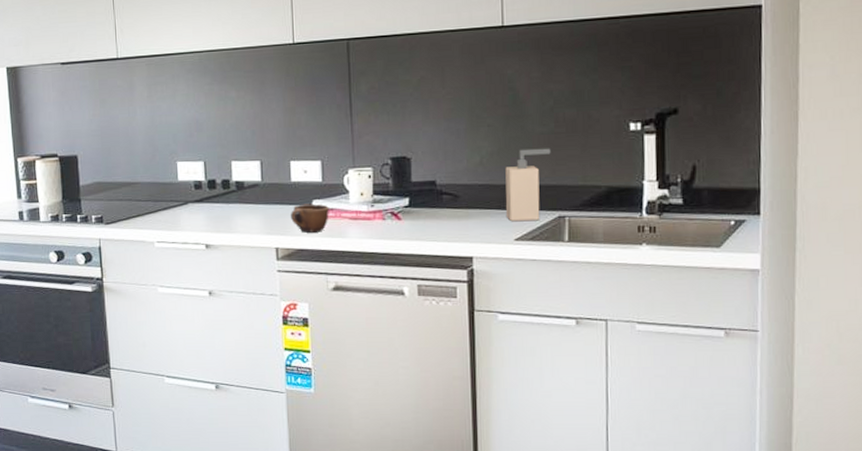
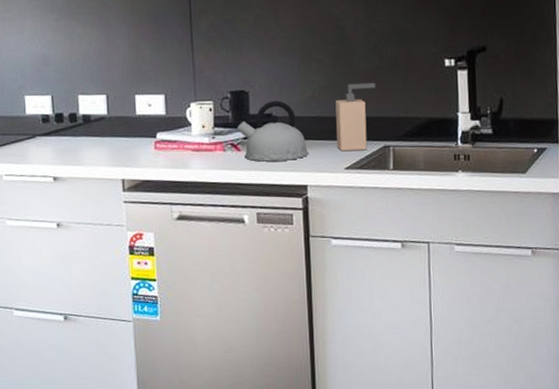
mug: present [290,203,329,233] -> none [135,136,173,164]
kettle: none [398,167,476,232] -> present [237,100,309,162]

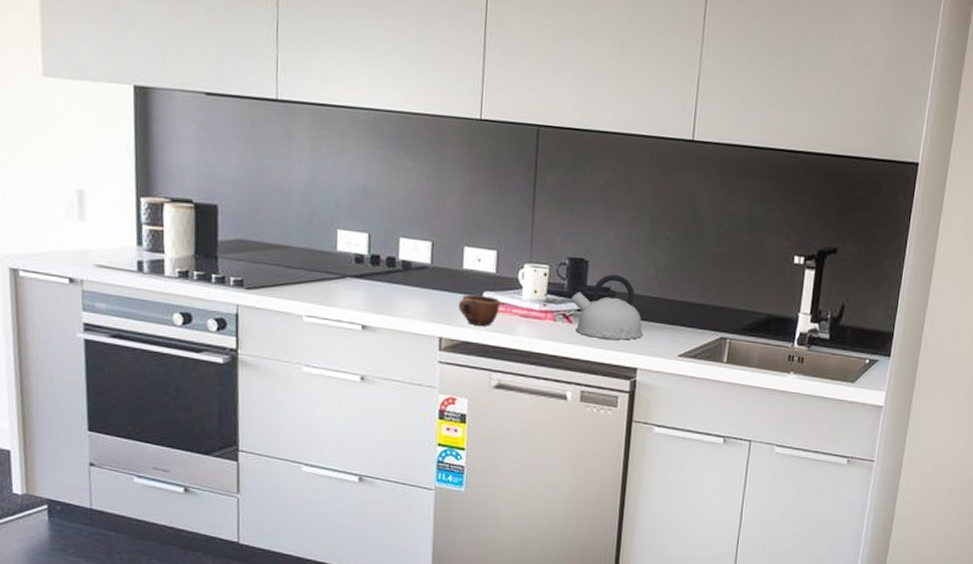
mug: none [135,136,173,164] -> present [458,294,500,326]
soap dispenser: present [335,82,376,151] -> none [672,267,722,339]

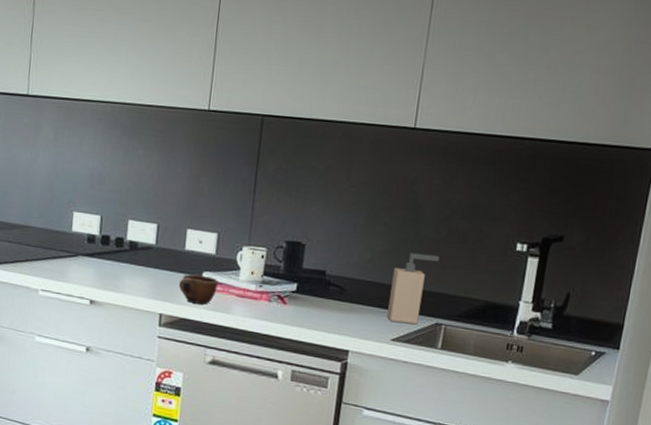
kettle: present [571,274,644,340] -> none [287,257,357,323]
soap dispenser: none [672,267,722,339] -> present [386,252,440,324]

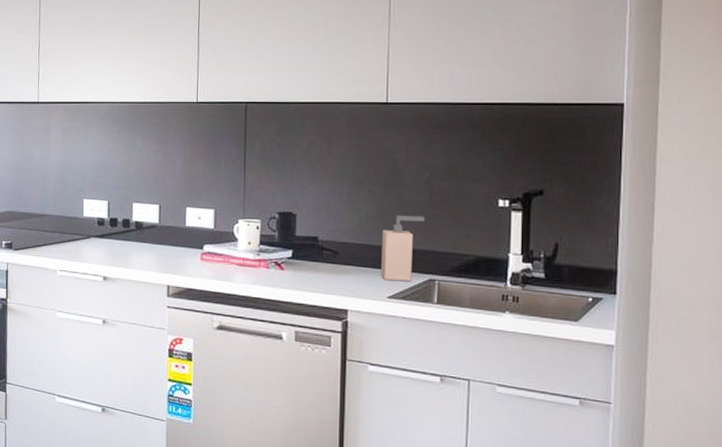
mug: present [178,274,218,305] -> none [182,247,219,275]

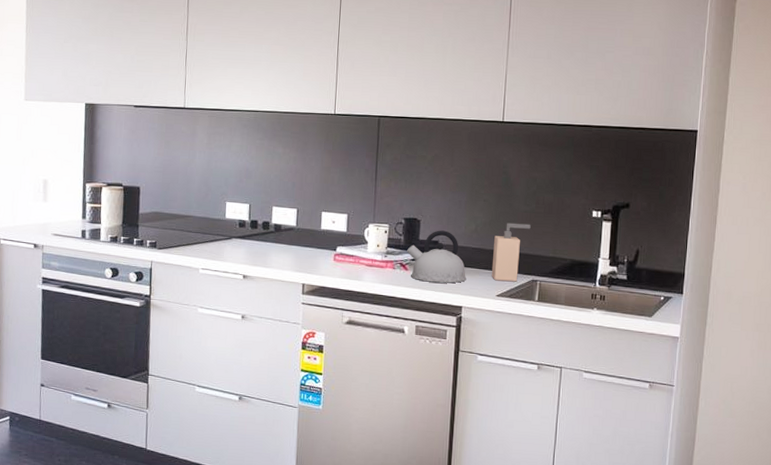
kettle: none [282,225,352,284] -> present [407,230,467,284]

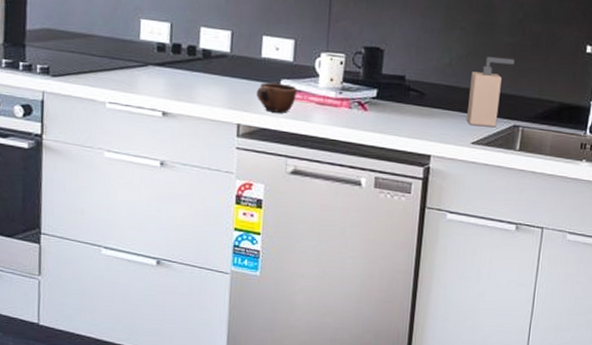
mug: none [317,249,350,274] -> present [256,82,297,113]
kettle: present [407,230,467,284] -> none [367,63,437,128]

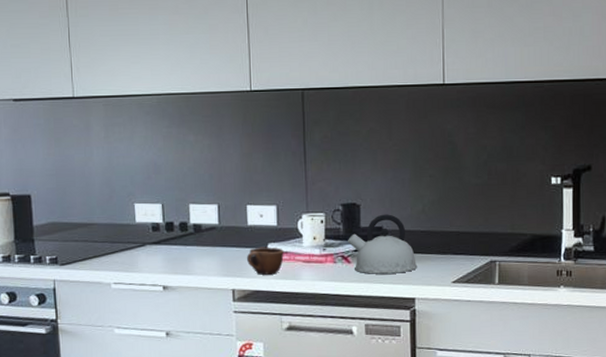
kettle: none [367,63,437,128] -> present [348,214,418,274]
soap dispenser: present [466,56,515,127] -> none [444,198,484,265]

